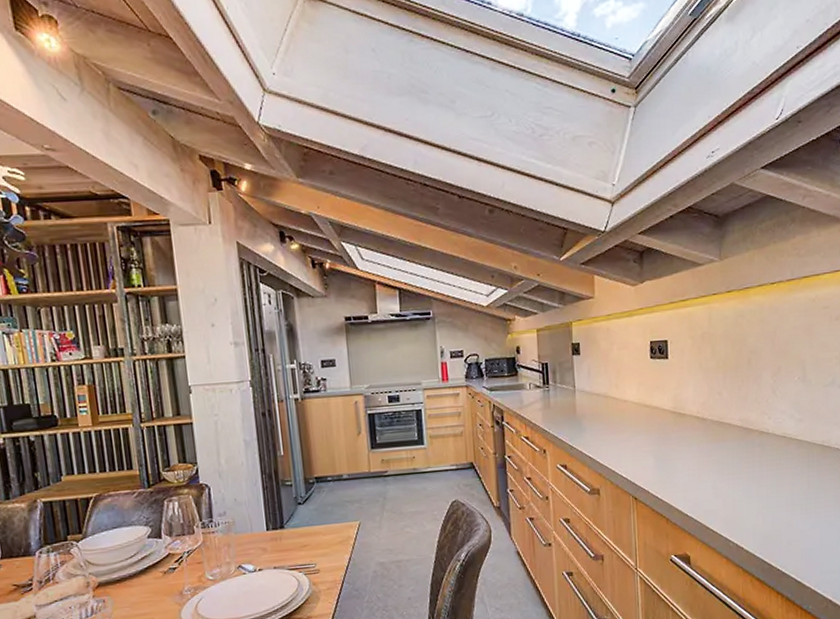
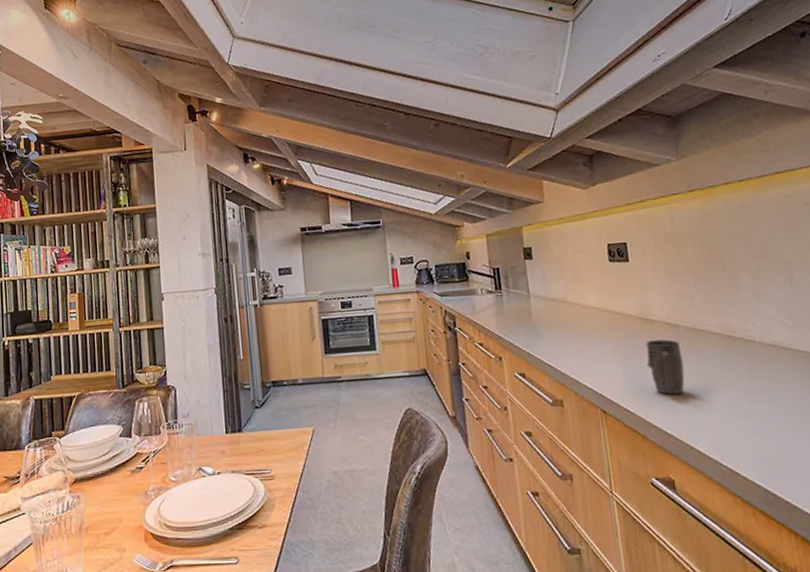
mug: none [676,432,707,482] -> present [645,339,685,395]

